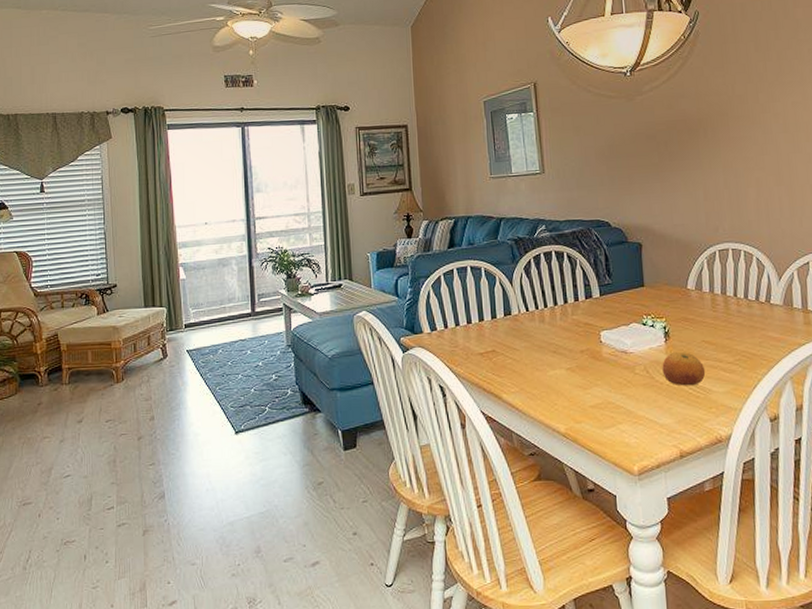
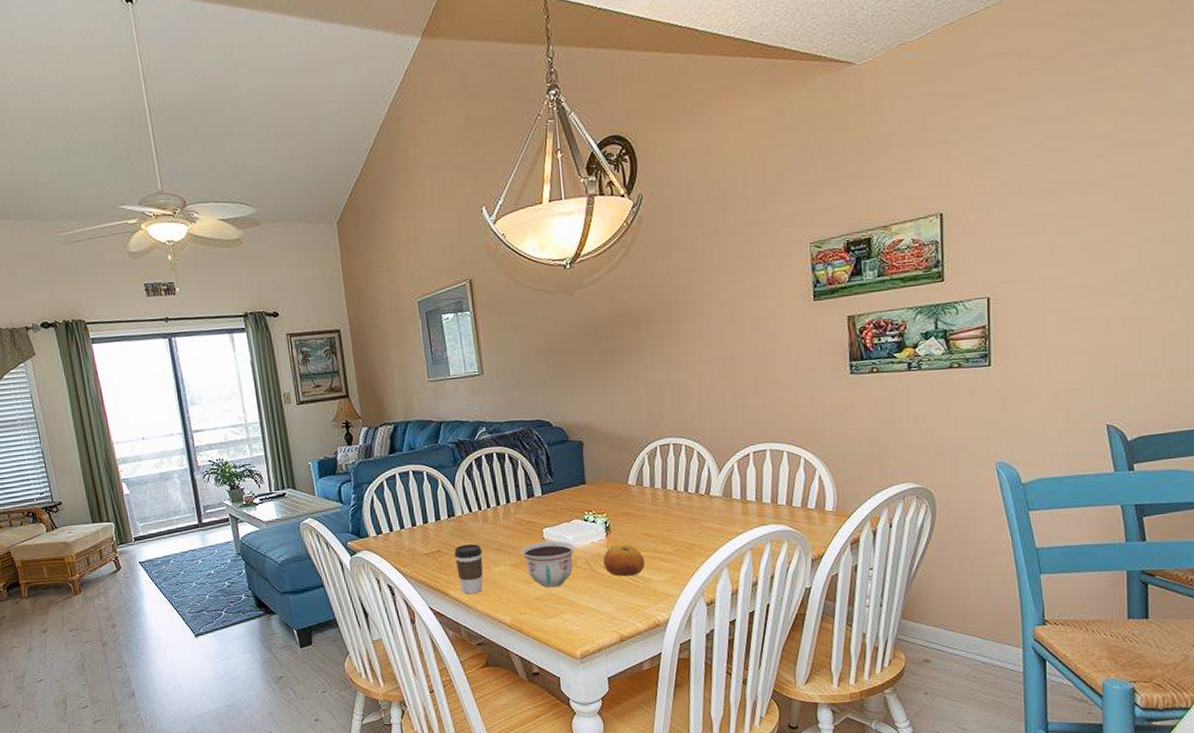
coffee cup: none [509,345,538,399] -> present [454,544,483,594]
bowl: none [577,345,634,395] -> present [520,540,576,588]

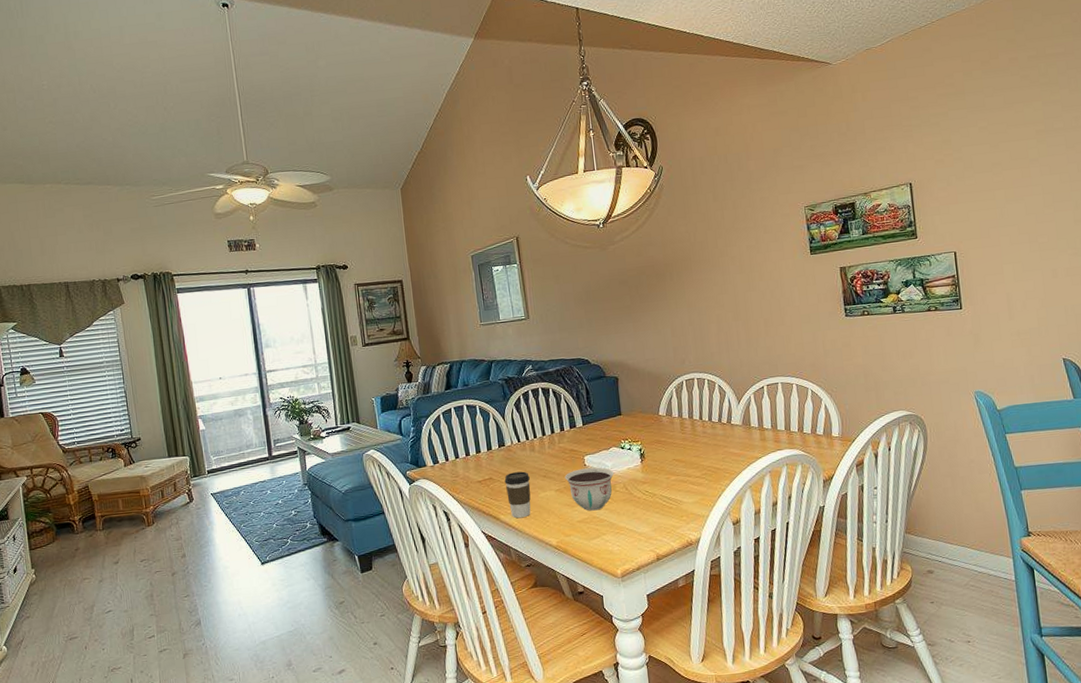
fruit: present [603,544,645,577] -> none [639,469,677,500]

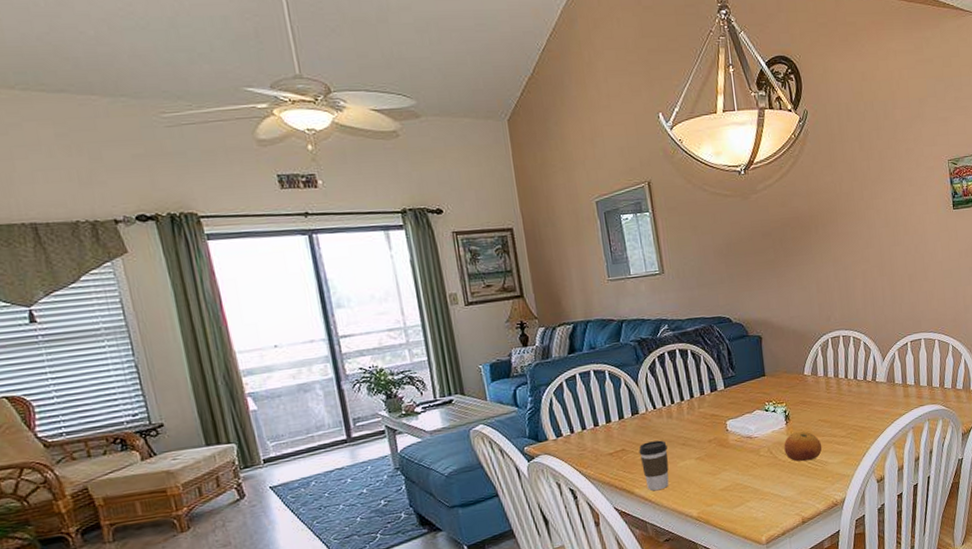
bowl: present [565,467,615,511] -> none [705,431,758,478]
fruit: none [639,469,677,500] -> present [784,431,822,462]

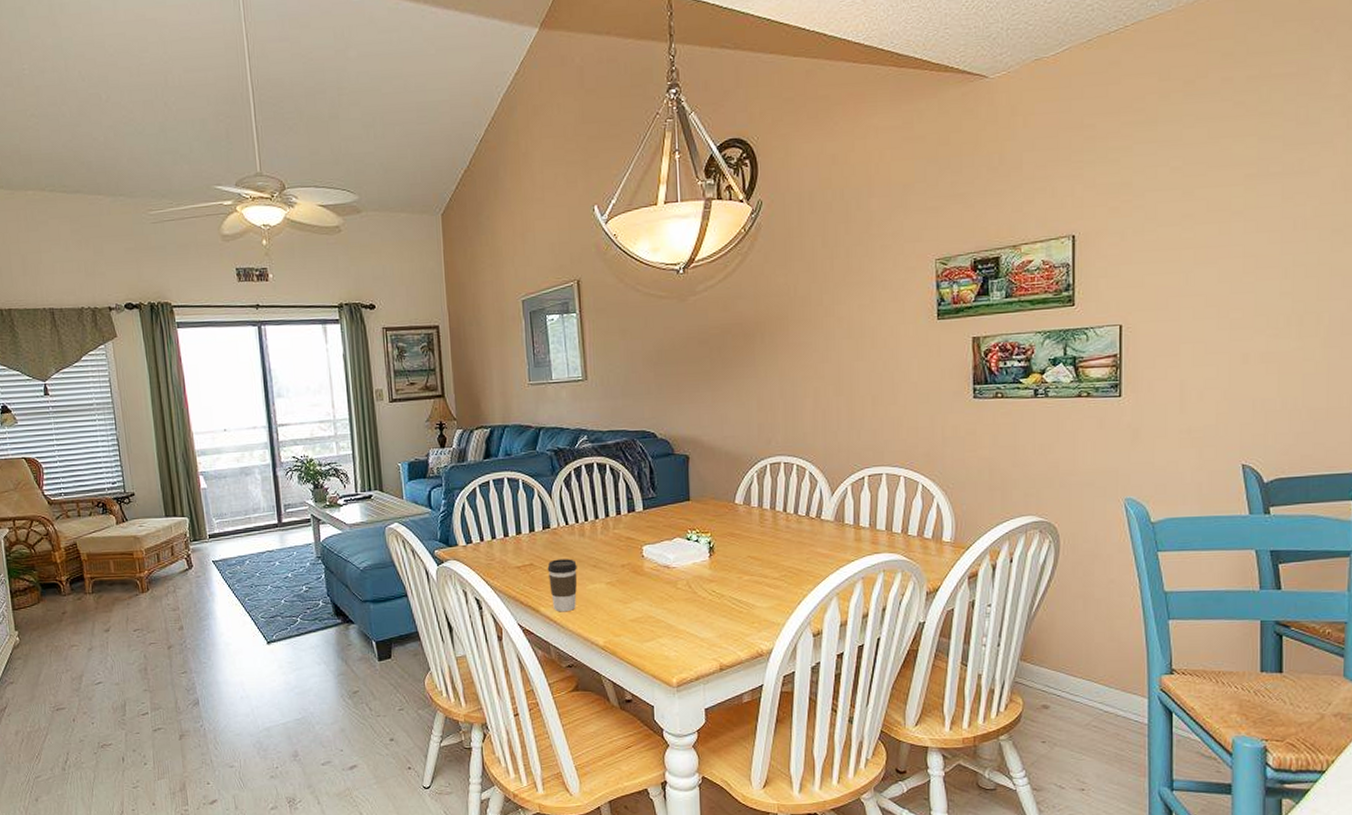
fruit: present [784,431,822,462] -> none [705,566,750,601]

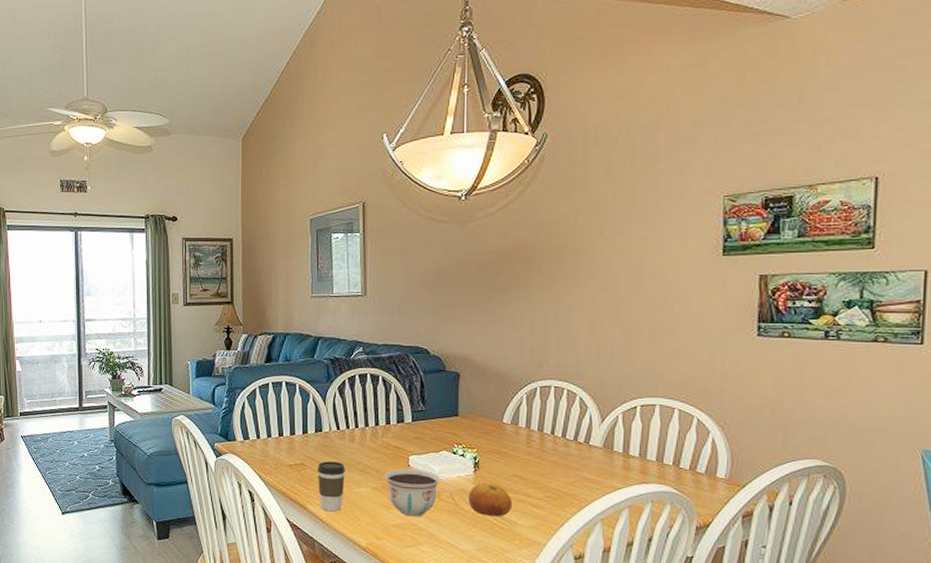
bowl: none [618,559,677,609] -> present [384,469,441,517]
fruit: none [705,566,750,601] -> present [468,482,513,517]

